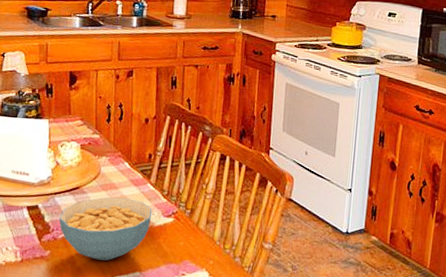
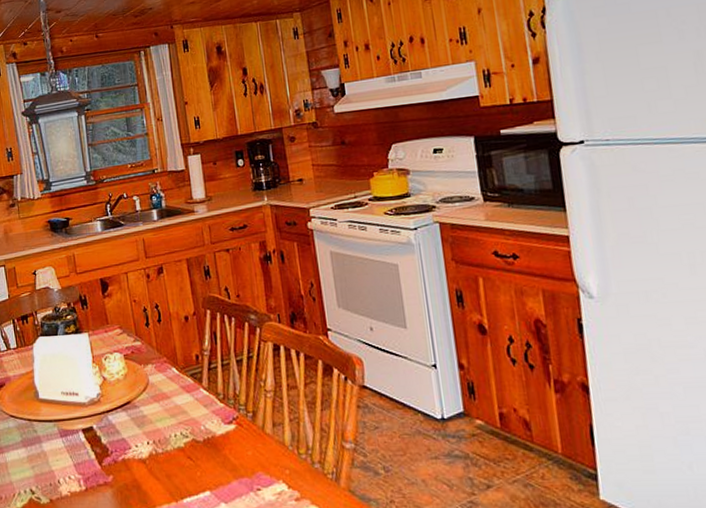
cereal bowl: present [59,197,153,261] -> none [116,407,212,481]

